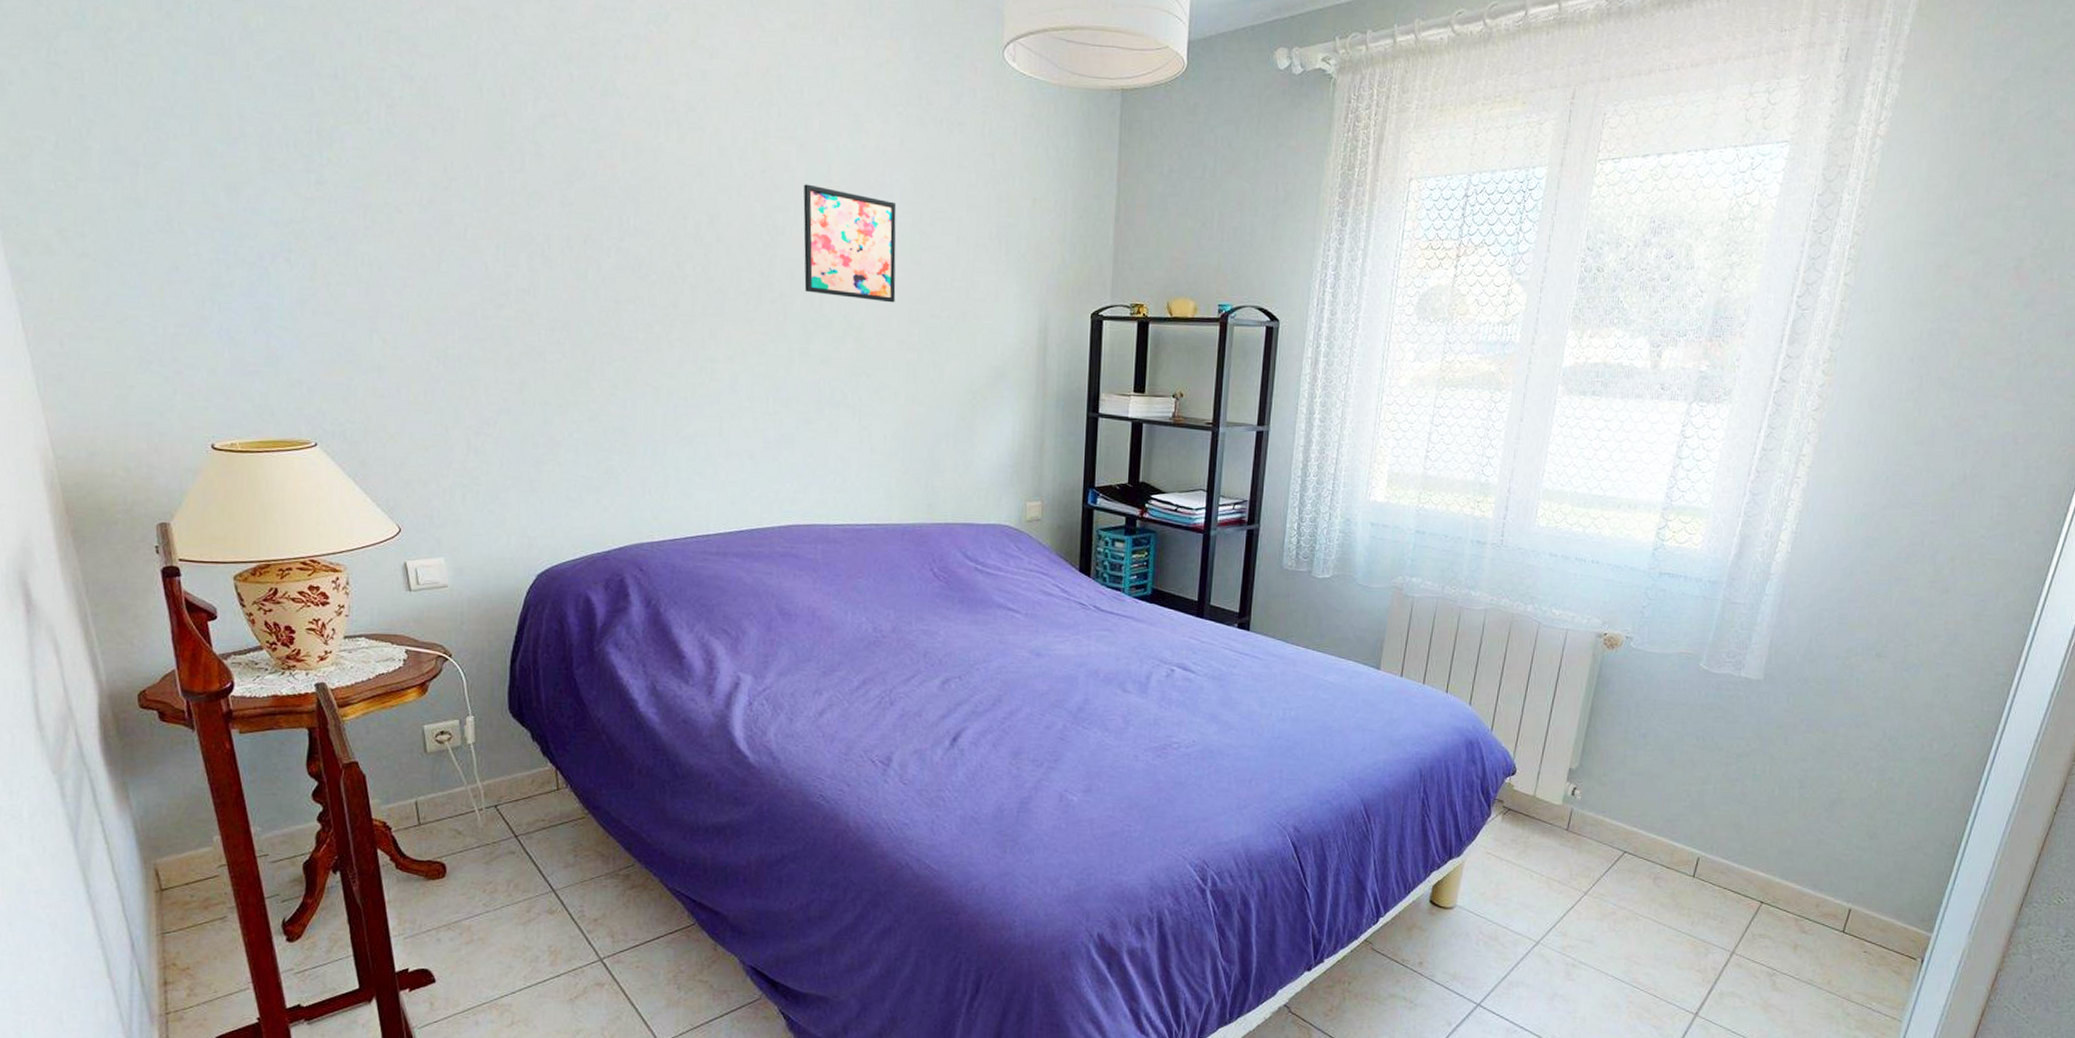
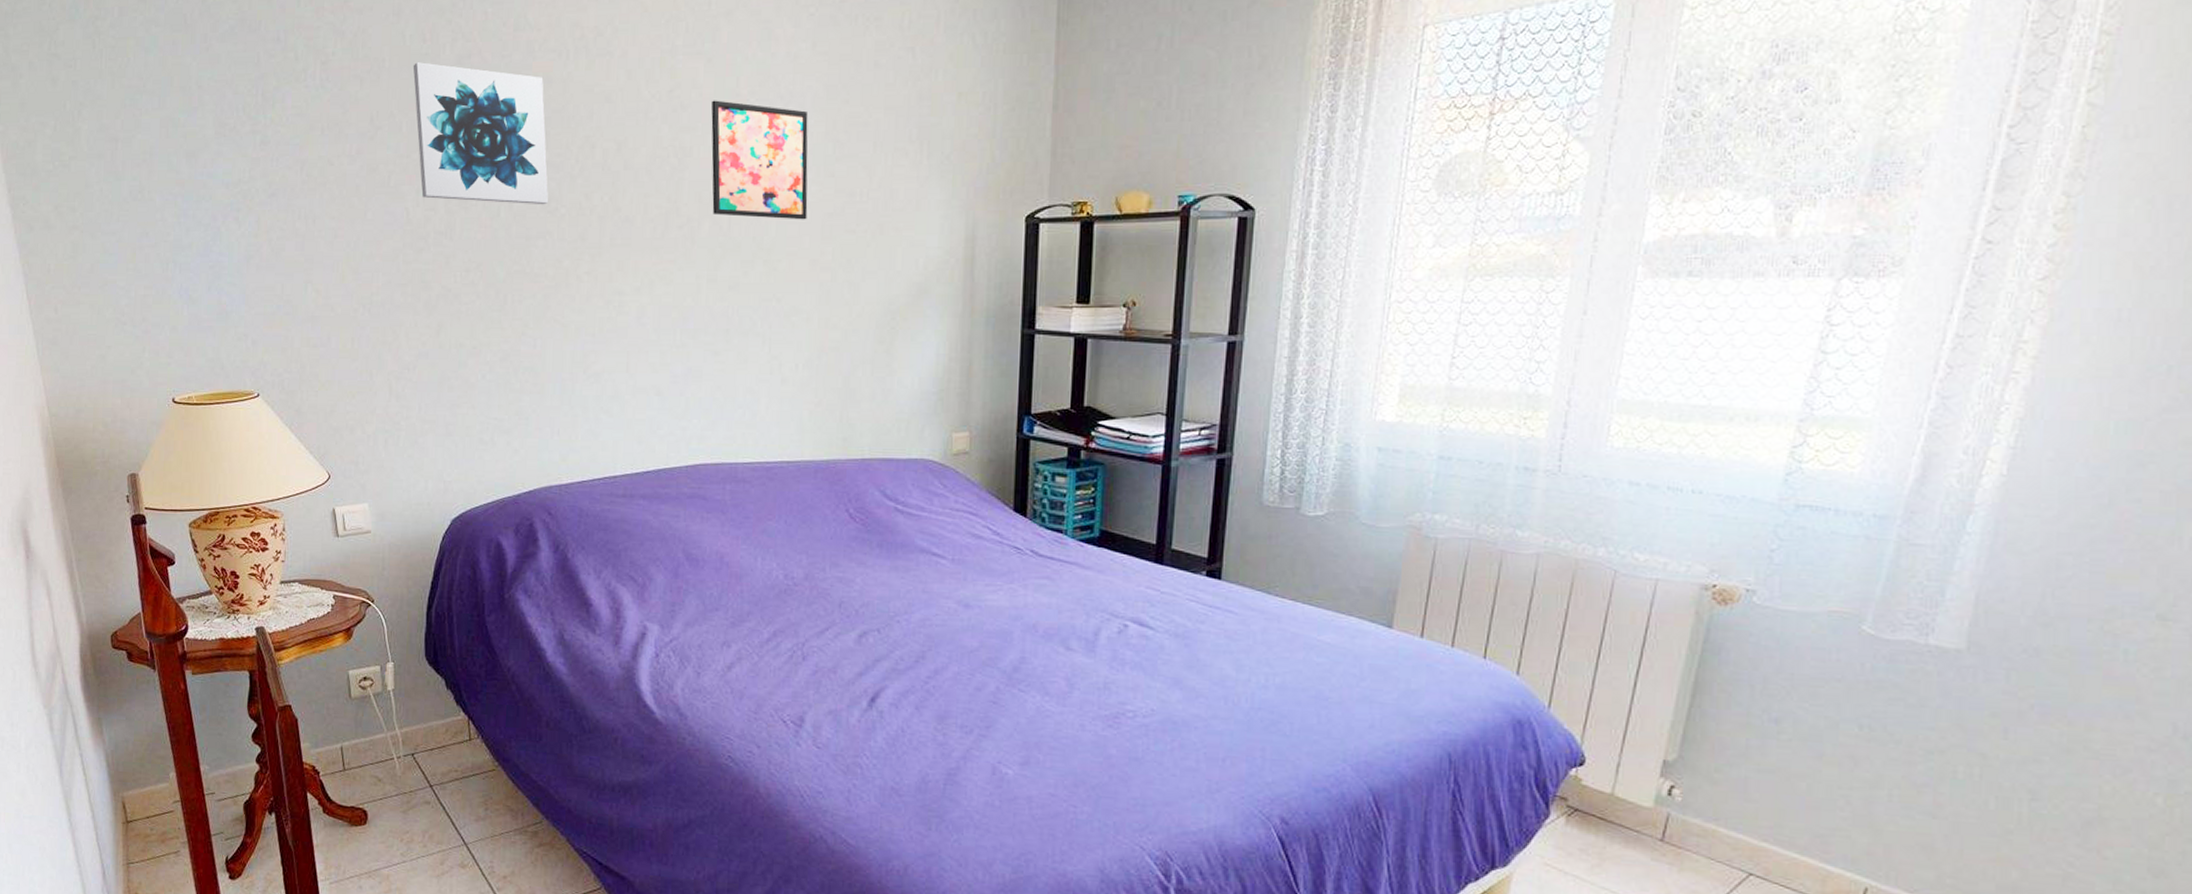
wall art: none [491,117,639,270] -> present [413,62,548,204]

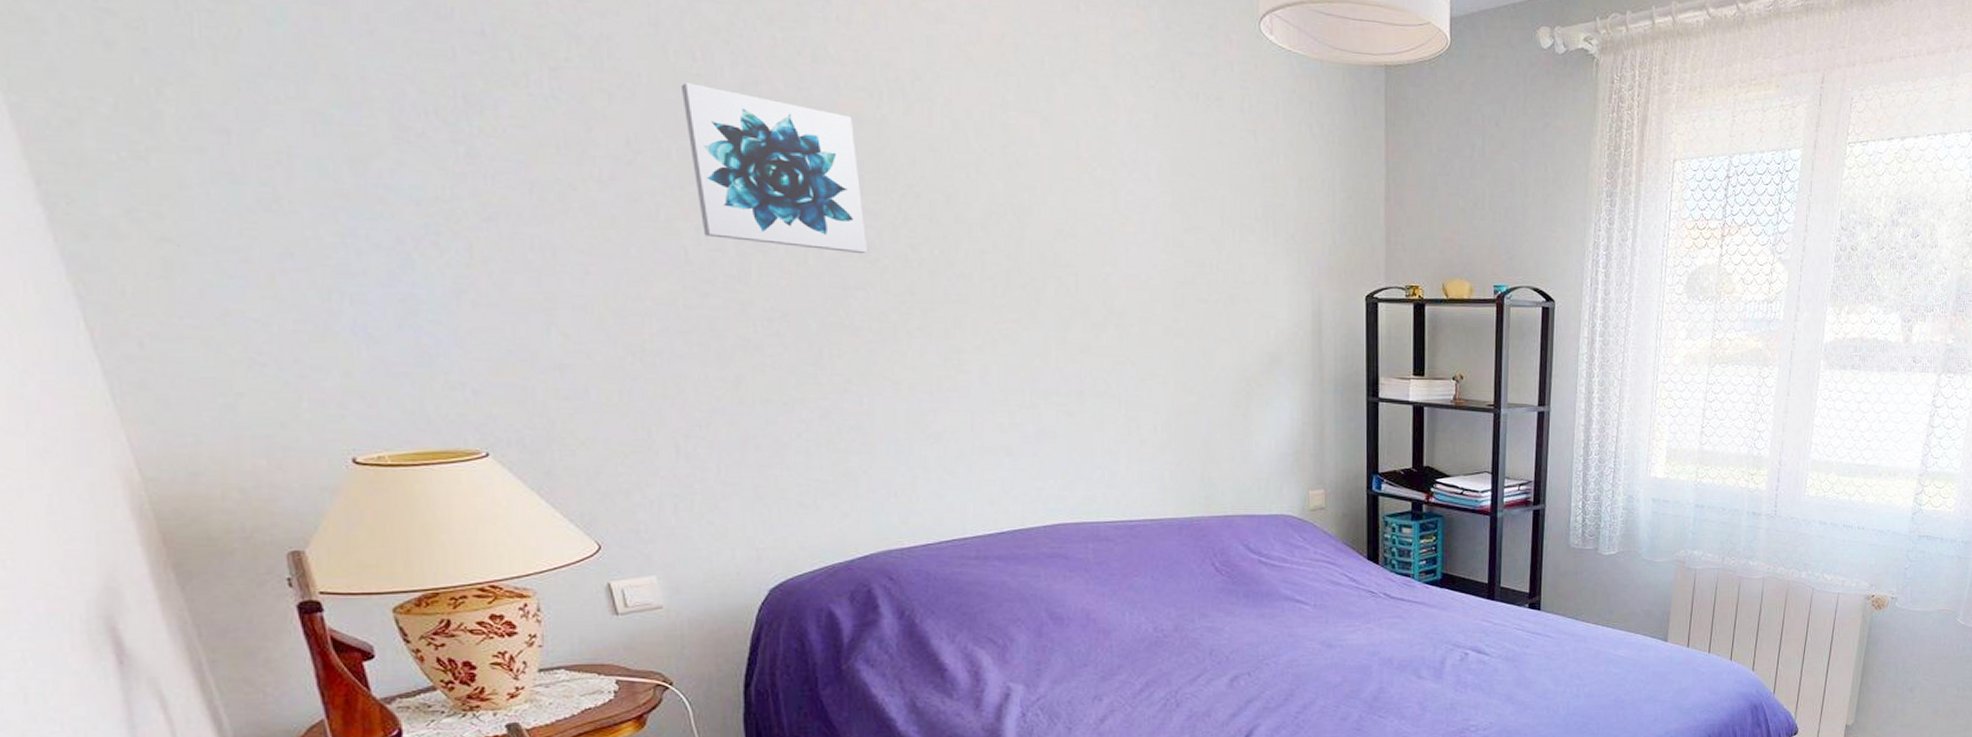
wall art: present [711,100,808,220] -> none [1051,160,1158,287]

